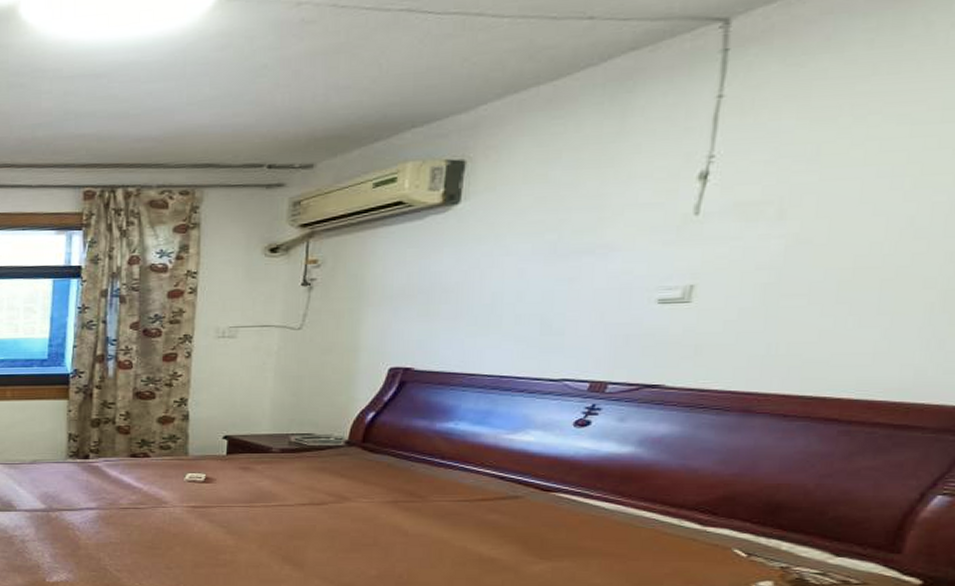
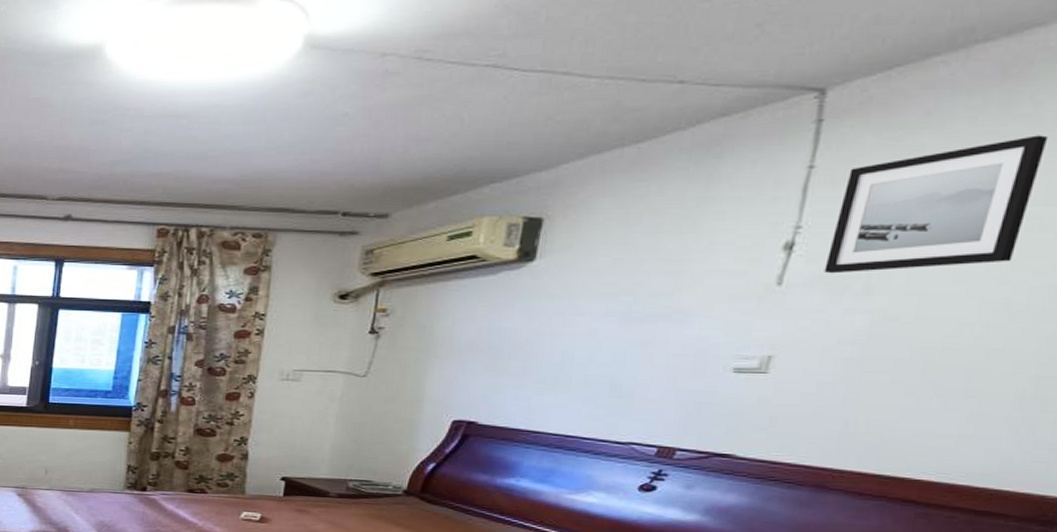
wall art: none [738,54,942,201] -> present [824,135,1049,274]

